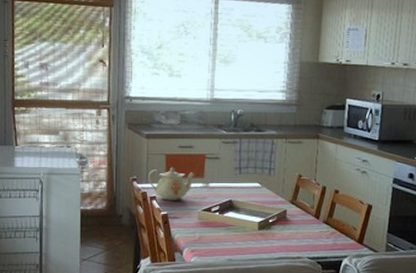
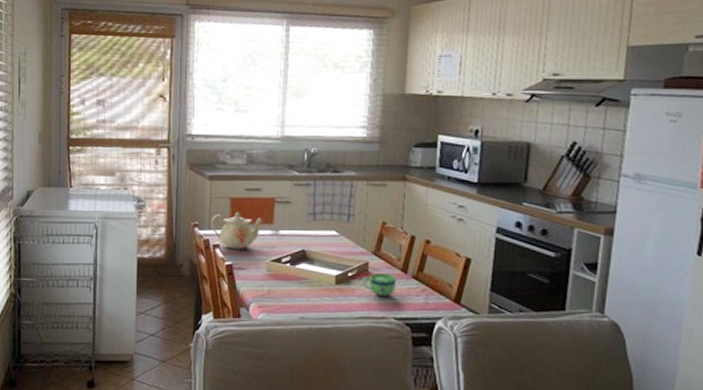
cup: none [280,219,310,239] -> present [361,273,397,297]

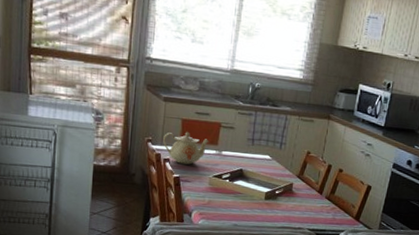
cup: present [361,273,397,297] -> none [285,192,314,212]

